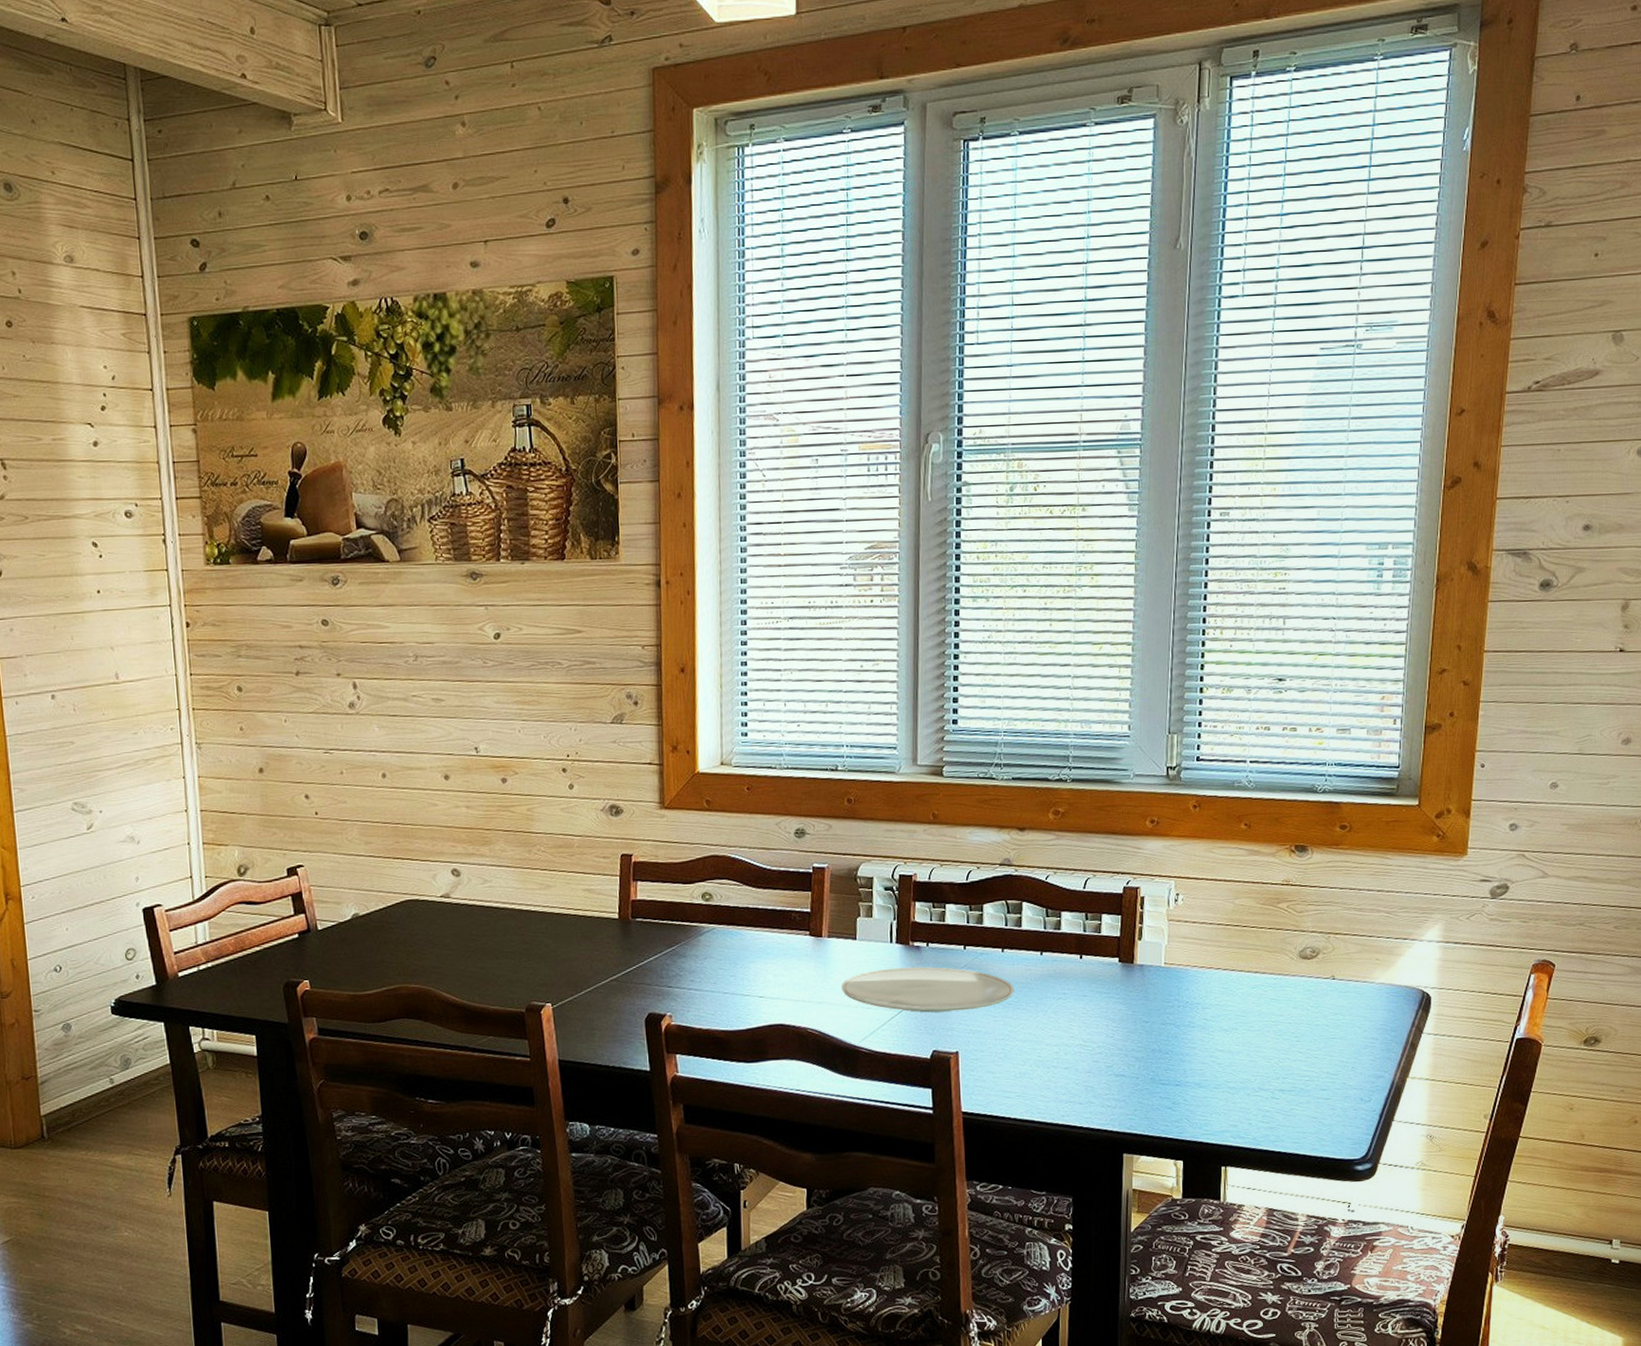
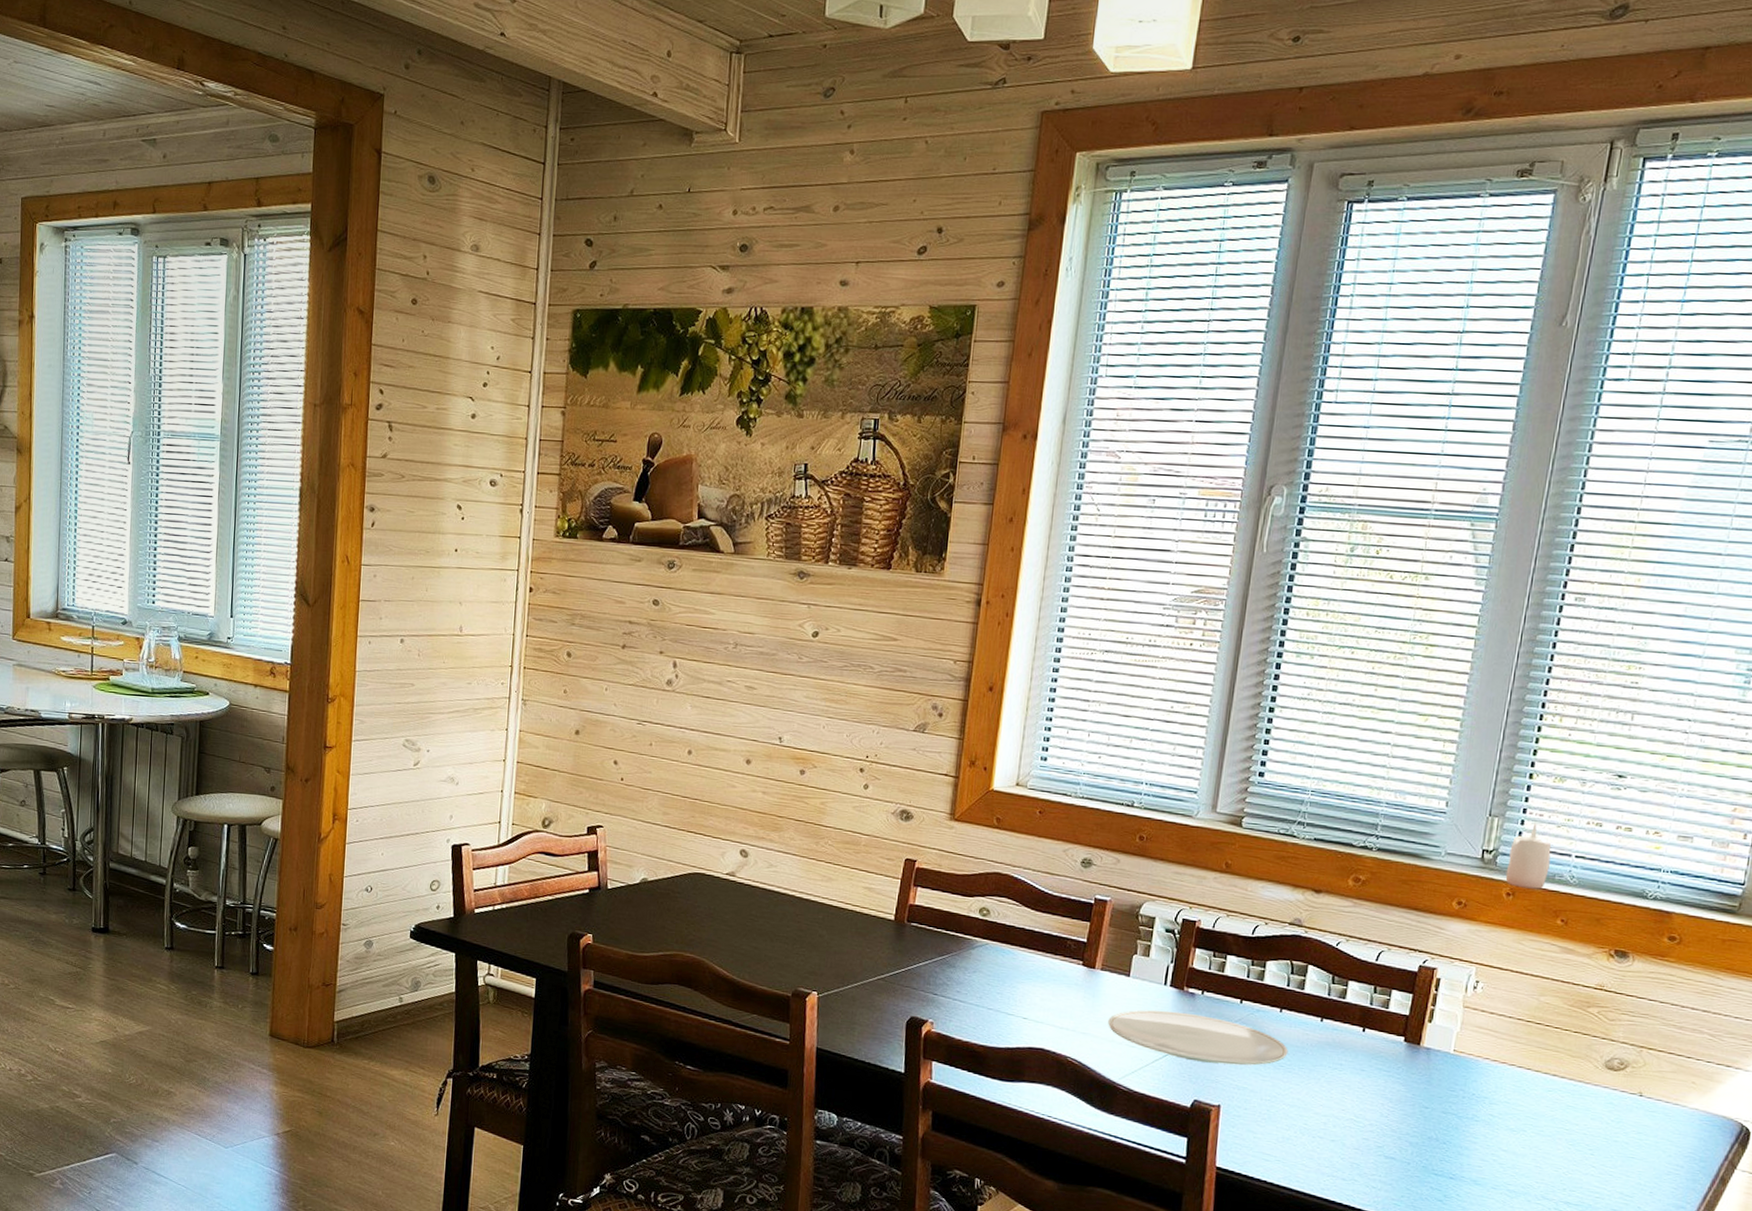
candle: none [1190,733,1228,799] -> present [1505,821,1551,889]

